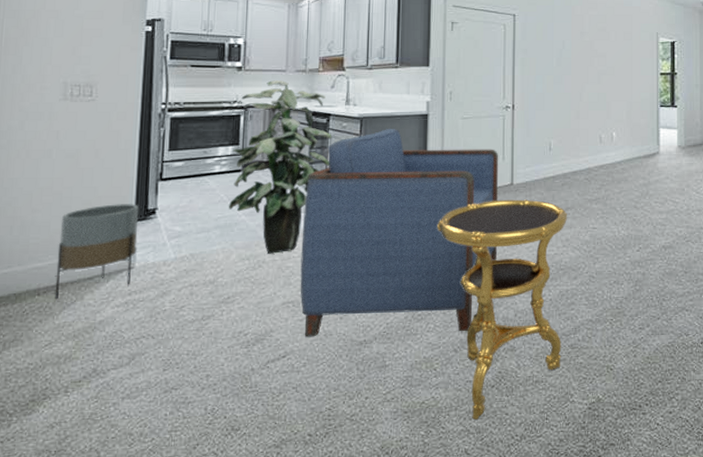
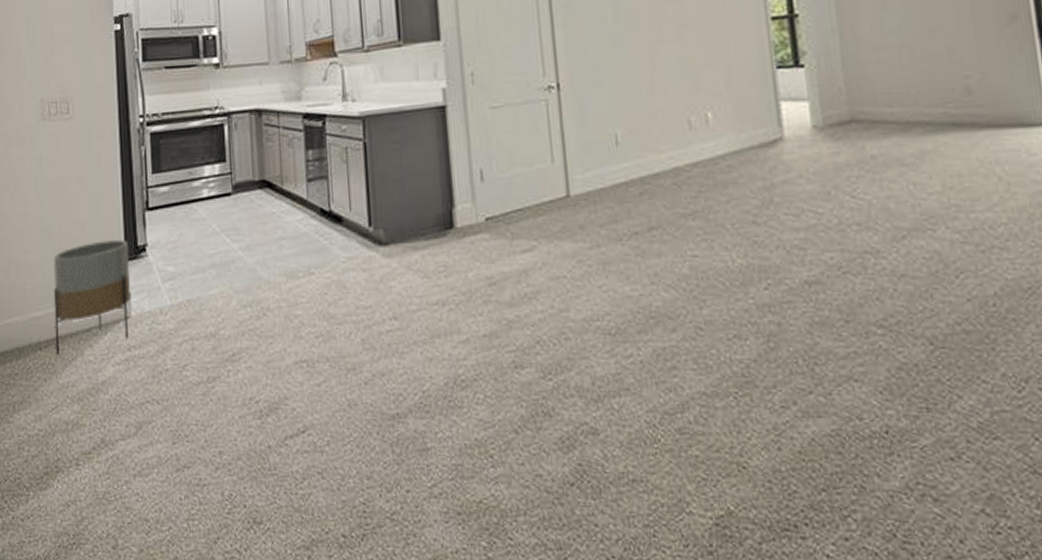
indoor plant: present [229,80,332,254] -> none [220,76,332,299]
armchair: present [300,129,499,337] -> none [307,129,558,407]
side table: present [436,199,568,420] -> none [472,217,666,530]

